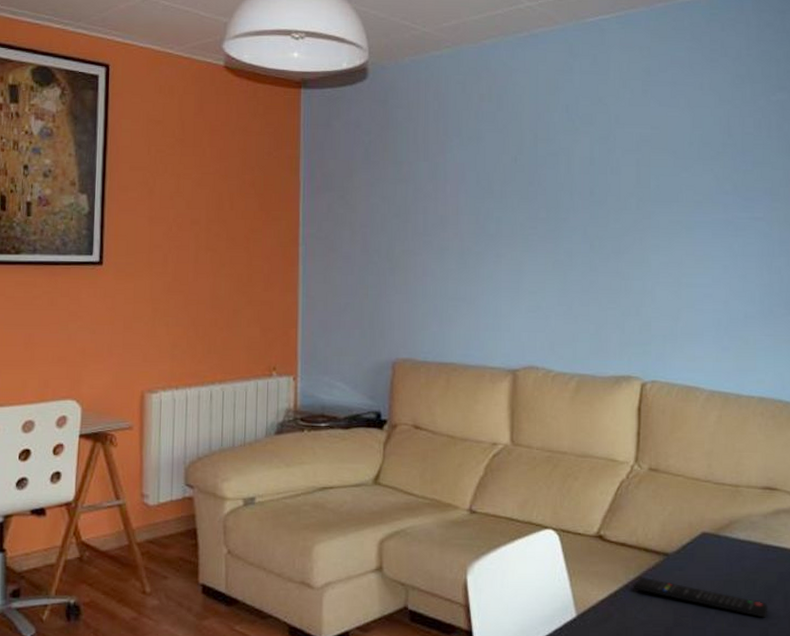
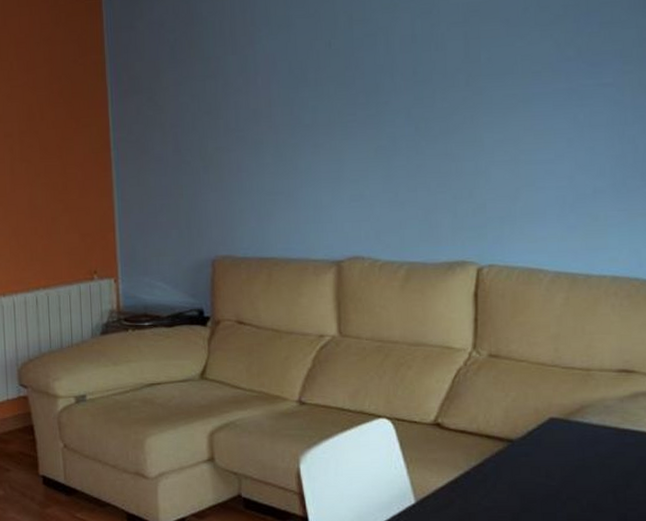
remote control: present [633,577,768,618] -> none [475,463,627,503]

